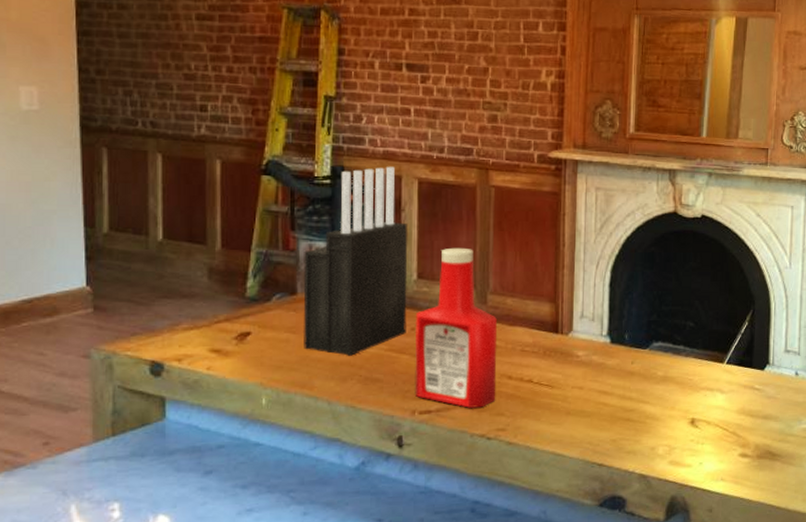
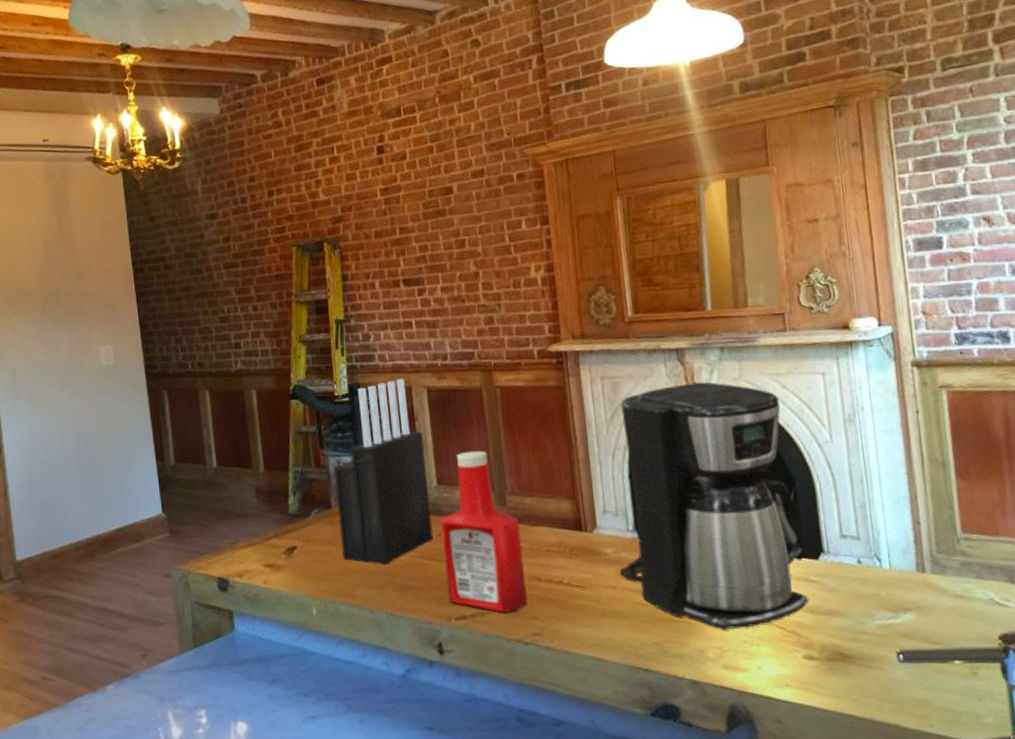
coffee maker: none [588,203,756,429] -> present [619,382,810,629]

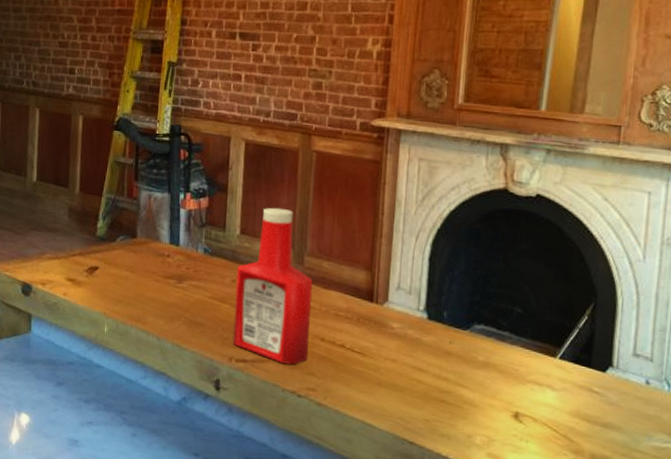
knife block: present [333,378,434,565] -> none [140,127,234,299]
coffee maker: present [619,382,810,629] -> none [402,179,598,423]

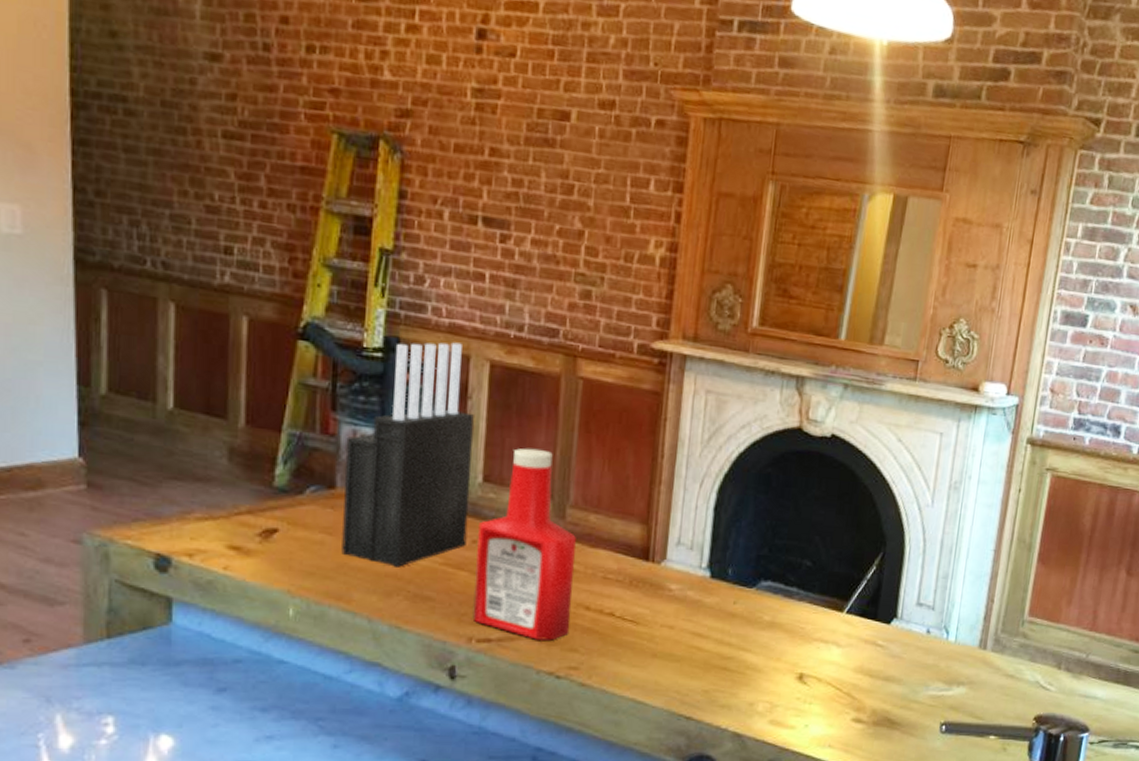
knife block: none [140,127,234,299] -> present [341,342,474,567]

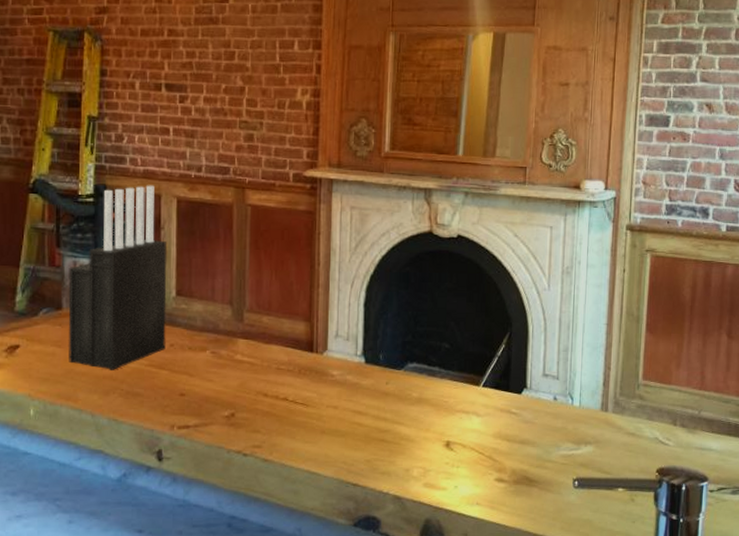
ketchup bottle: present [472,448,576,641] -> none [173,265,253,424]

